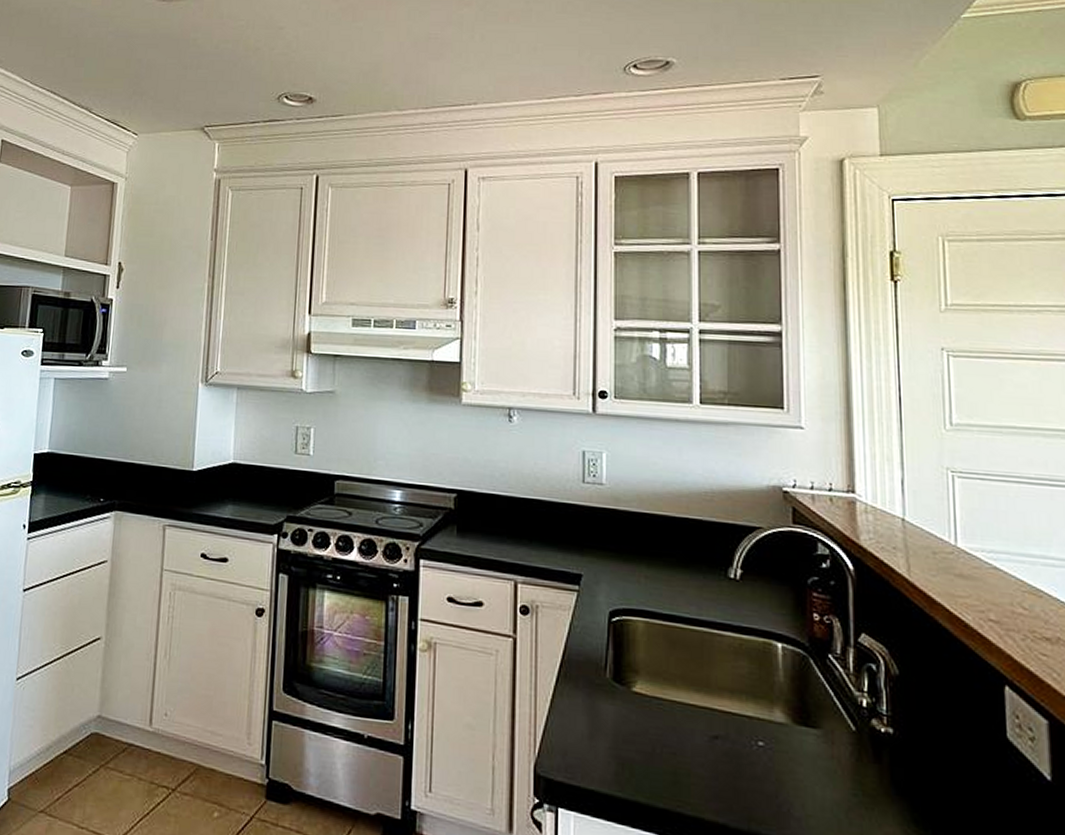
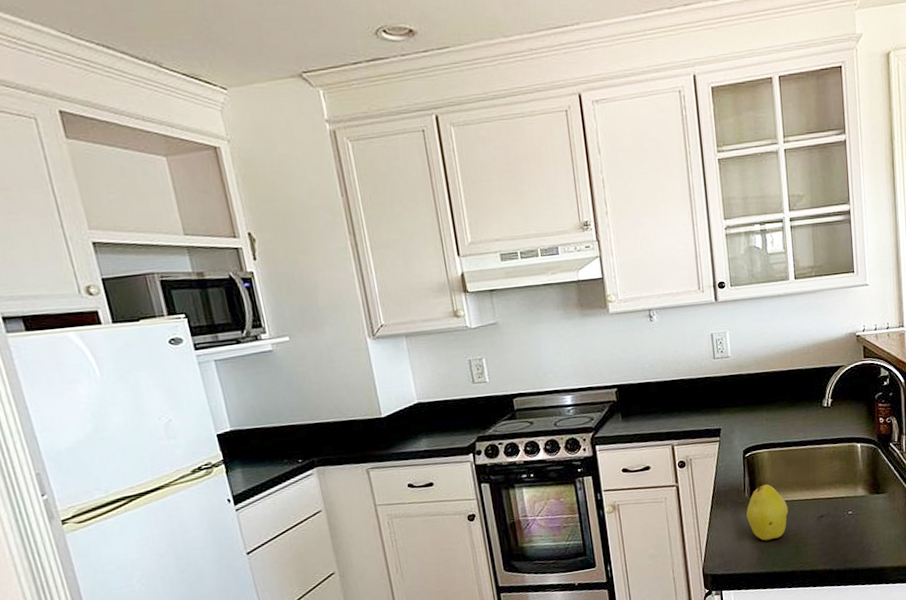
fruit: none [605,665,666,752] -> present [746,484,789,541]

